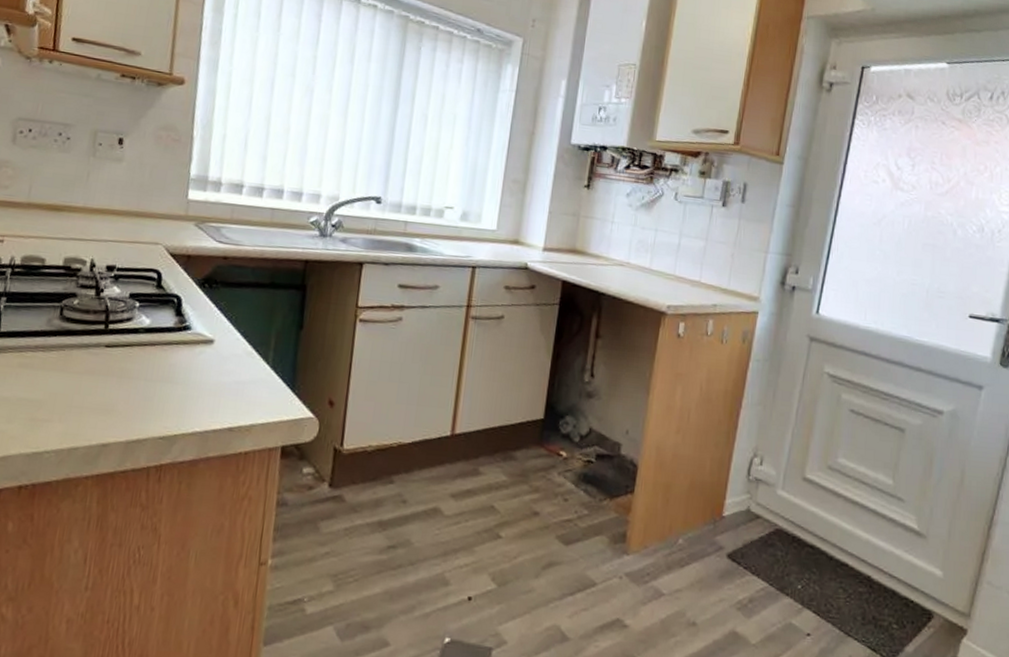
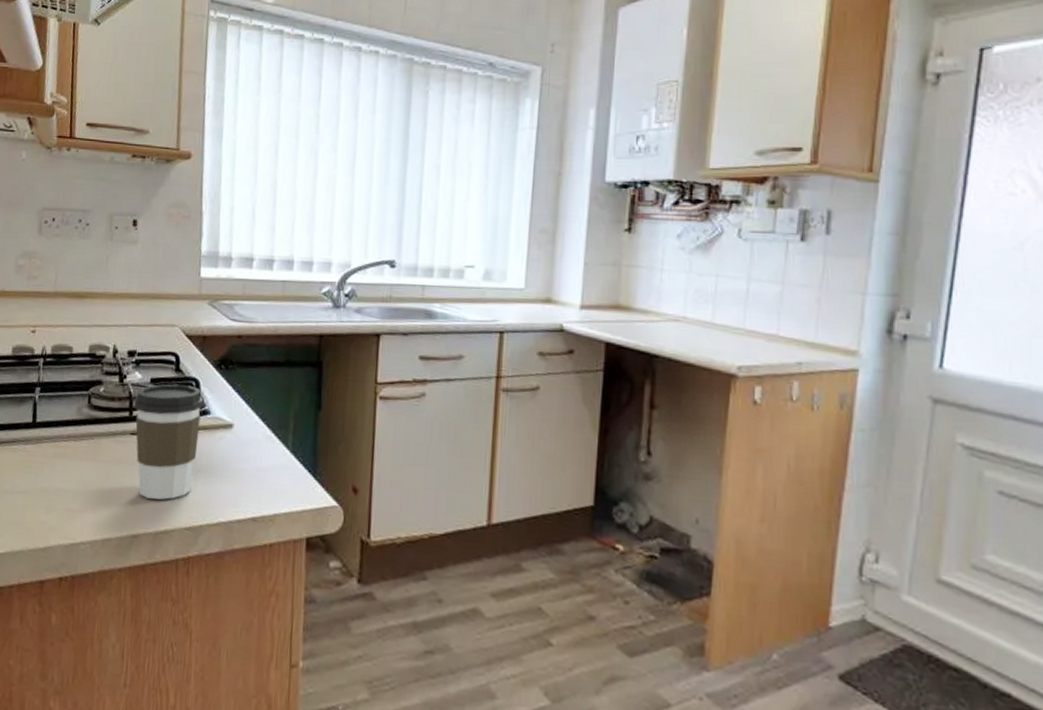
coffee cup: none [109,299,185,410] -> present [133,384,204,500]

